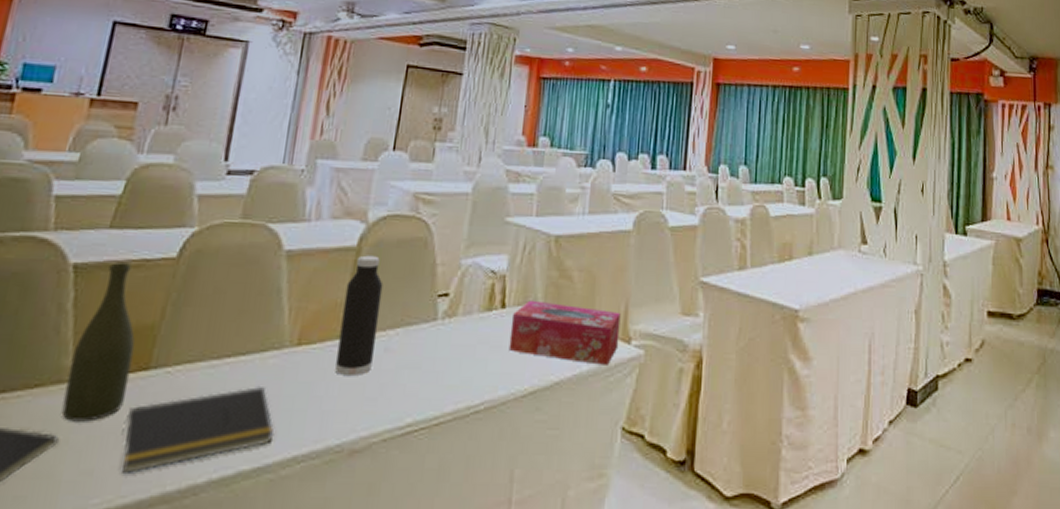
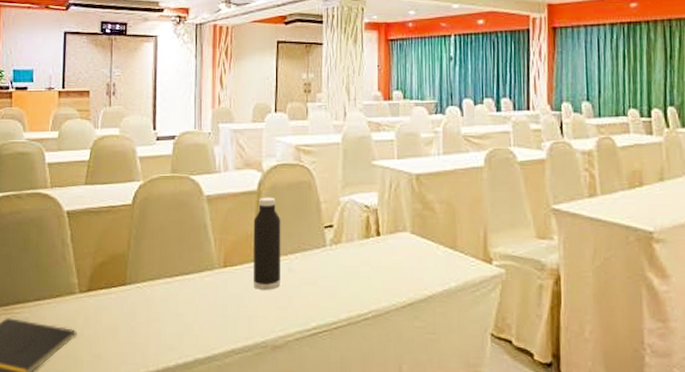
bottle: present [61,262,135,422] -> none [76,209,114,321]
notepad: present [121,385,274,473] -> none [115,297,217,357]
tissue box: present [508,300,621,365] -> none [386,229,481,282]

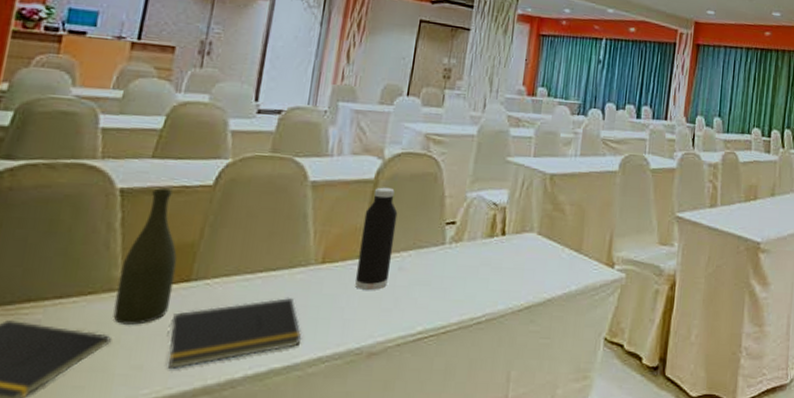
bottle: none [76,209,114,321] -> present [113,188,177,325]
notepad: none [115,297,217,357] -> present [167,297,302,369]

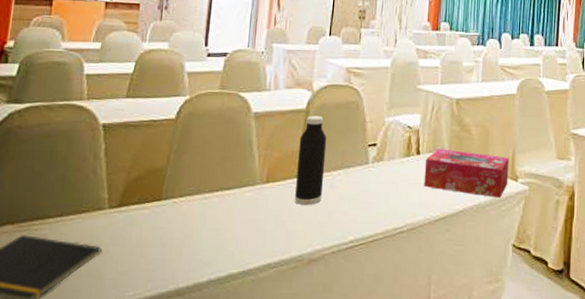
bottle: present [113,188,177,325] -> none [102,123,150,238]
notepad: present [167,297,302,369] -> none [145,212,253,274]
tissue box: none [507,229,606,286] -> present [423,148,509,198]

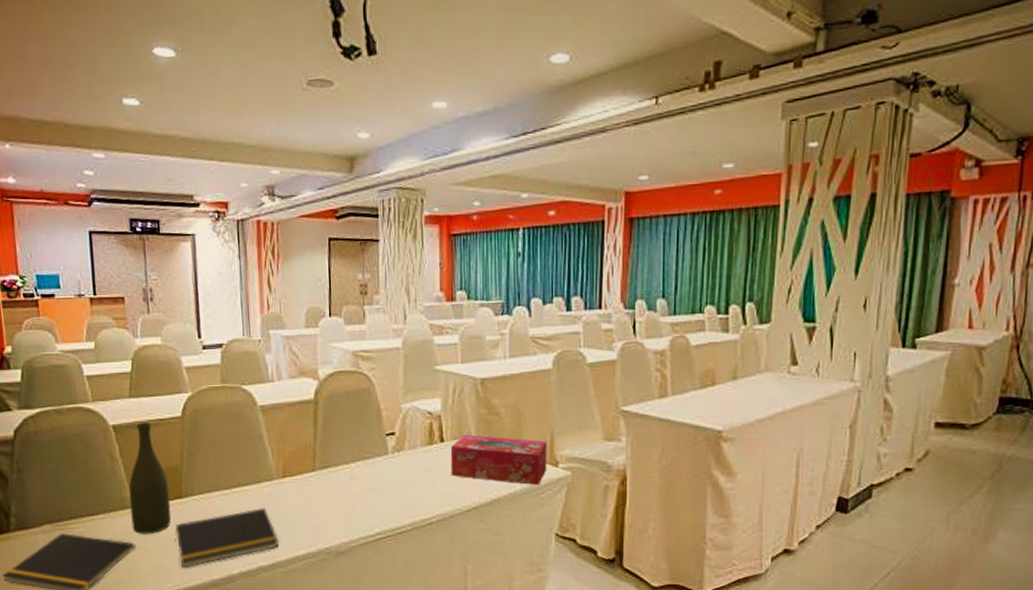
bottle: none [102,123,150,238] -> present [128,422,171,534]
notepad: none [145,212,253,274] -> present [174,507,279,567]
water bottle: present [295,115,327,206] -> none [311,405,343,499]

